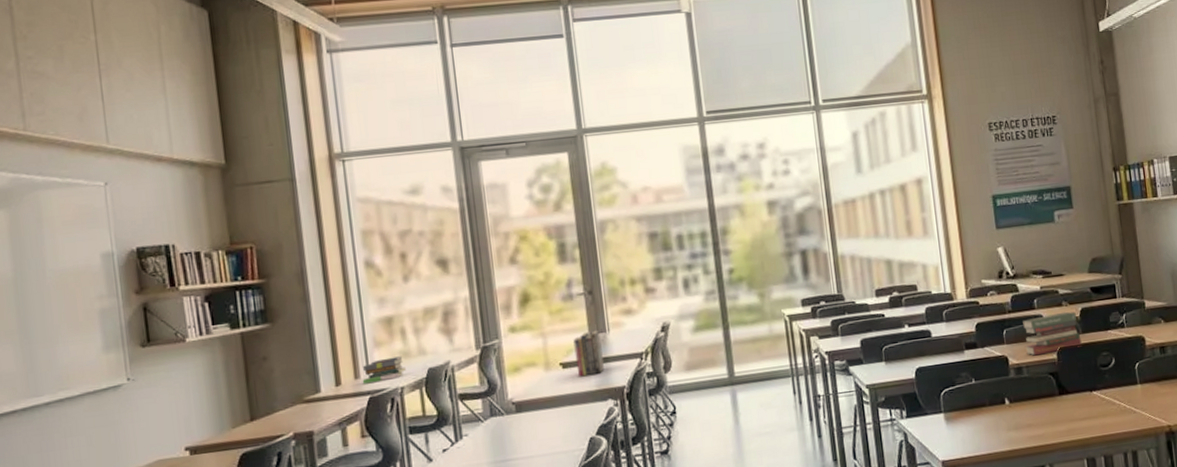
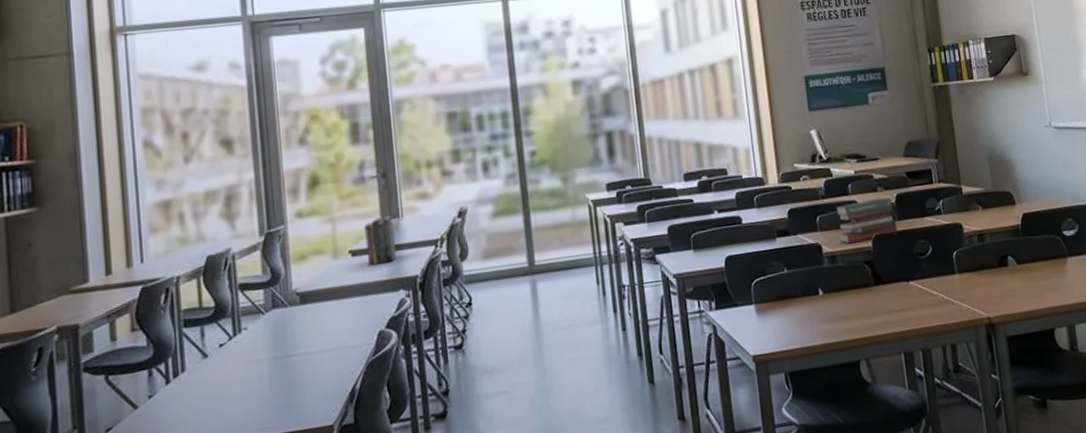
books: present [362,356,406,385] -> none [135,243,183,274]

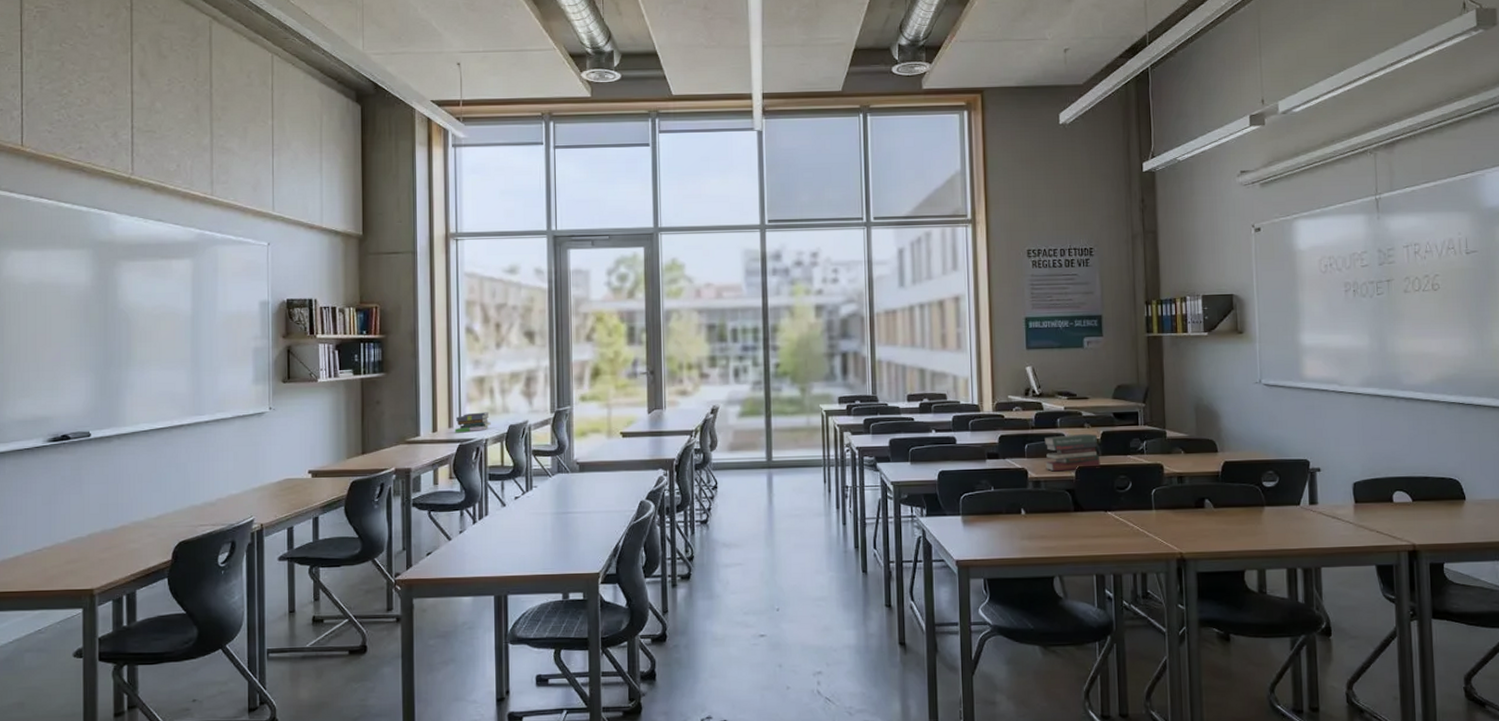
books: none [135,243,183,274] -> present [454,412,491,433]
books: present [364,216,396,266] -> none [634,407,658,447]

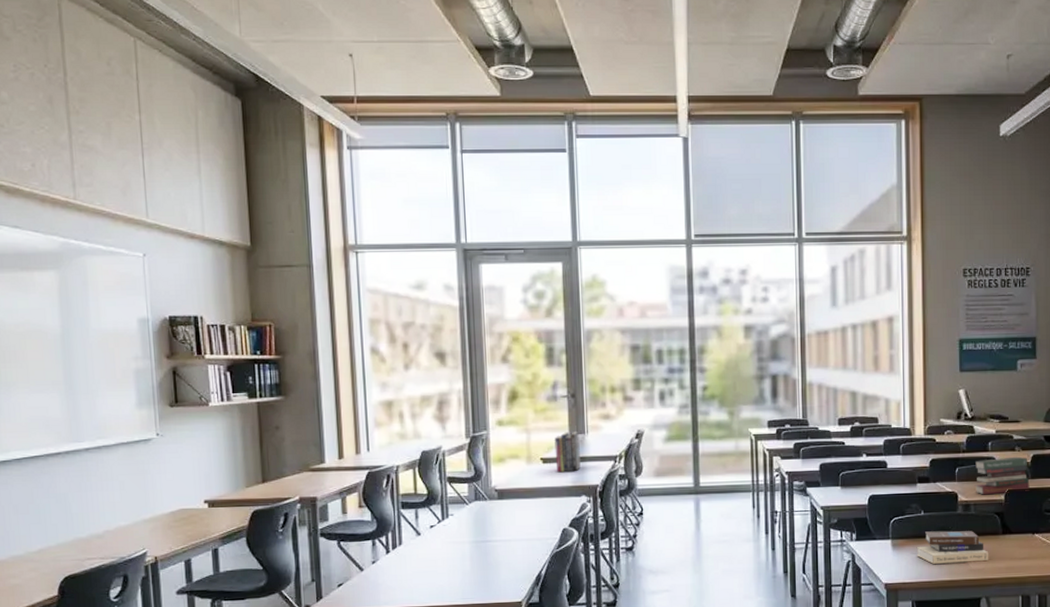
books: present [454,412,491,433] -> none [362,437,402,460]
books: none [634,407,658,447] -> present [554,432,581,473]
books: none [987,507,1061,541] -> present [916,530,989,564]

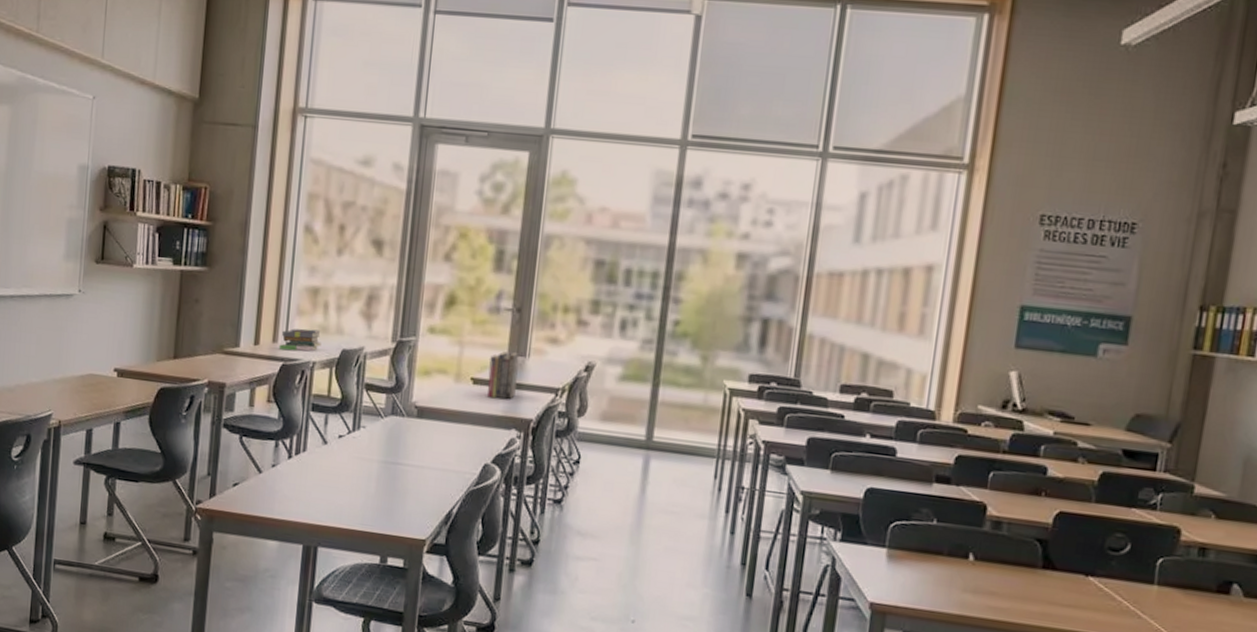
books: none [362,437,402,460] -> present [278,328,321,352]
books: present [916,530,989,564] -> none [918,546,1020,600]
books: present [974,456,1030,495] -> none [1012,466,1094,519]

